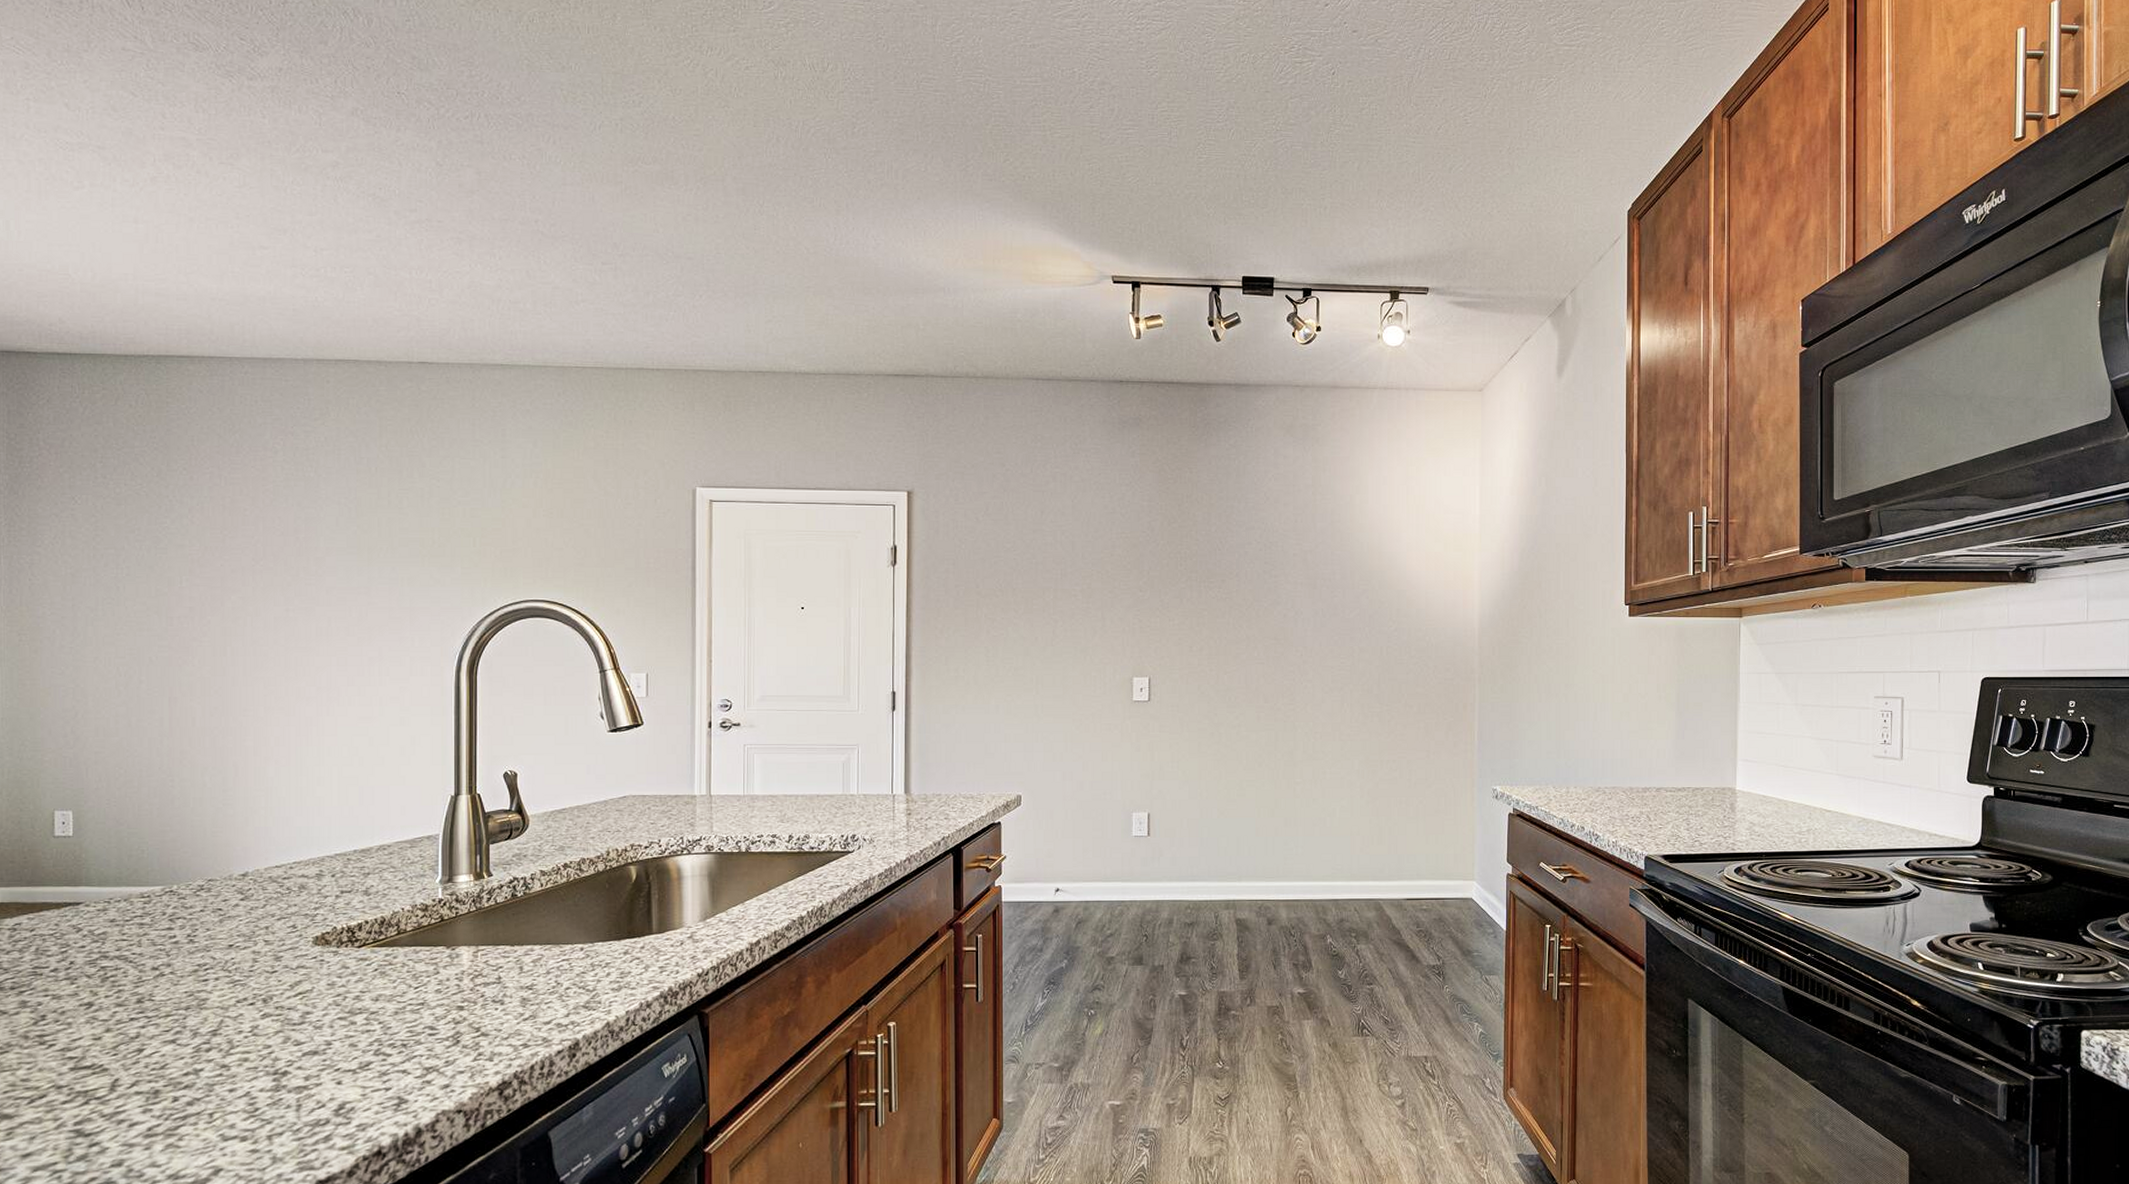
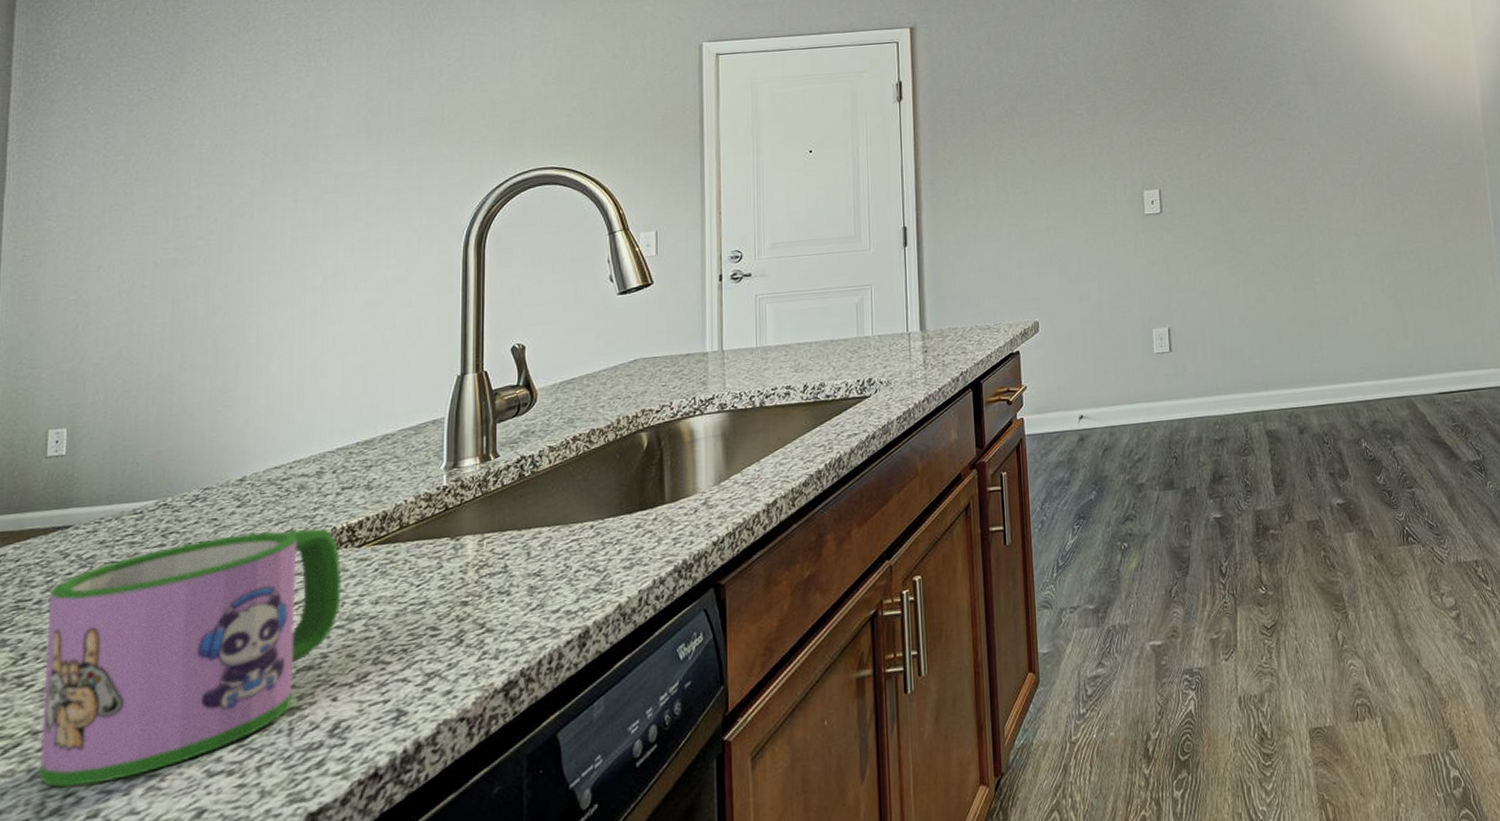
mug: none [64,925,343,1138] -> present [38,528,342,788]

